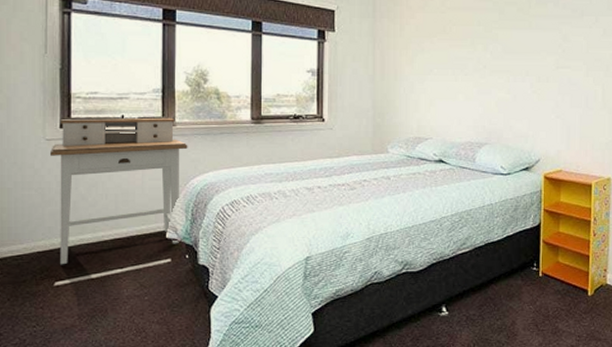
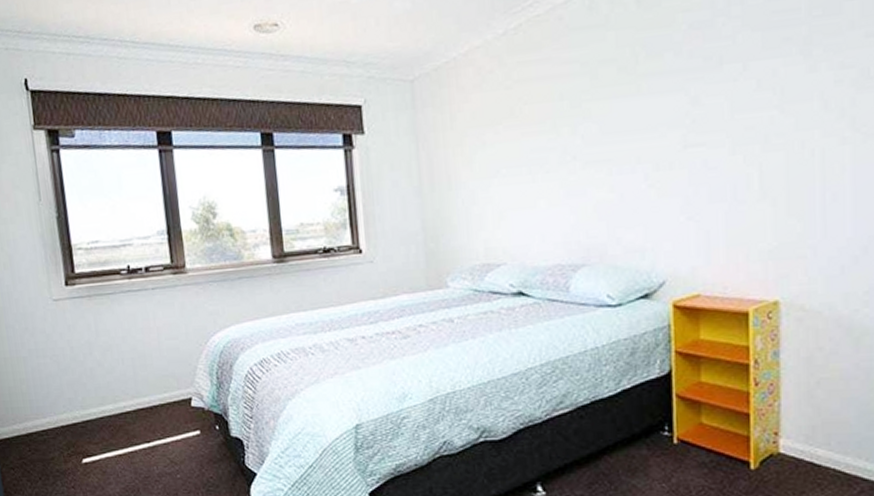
desk: present [49,117,188,265] -> none [58,263,207,440]

